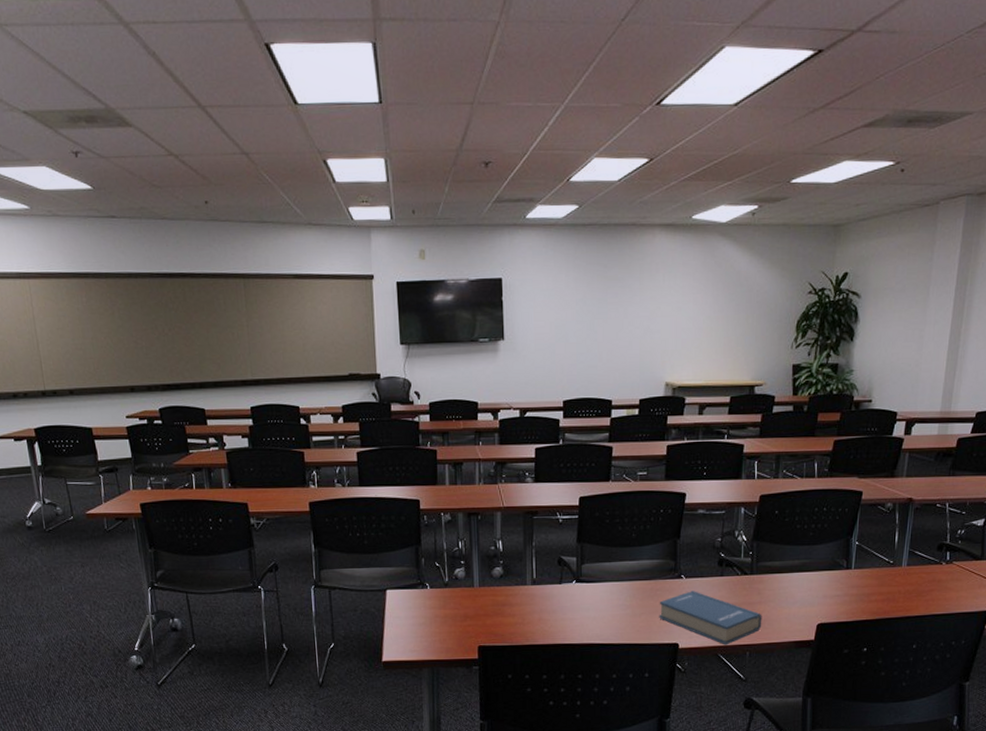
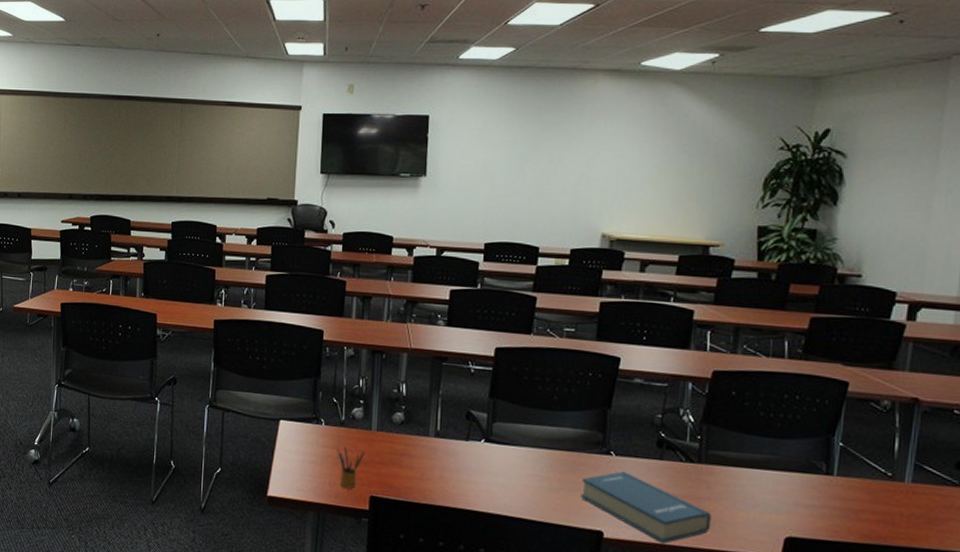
pencil box: none [444,604,470,643] -> present [337,445,365,489]

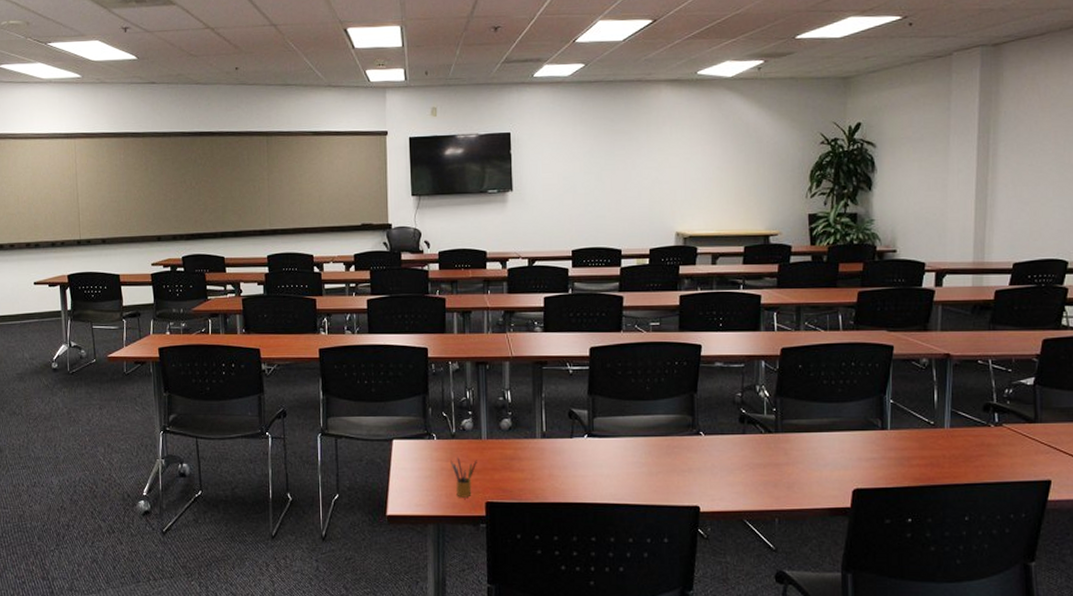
hardback book: present [580,471,712,544] -> none [677,449,791,510]

